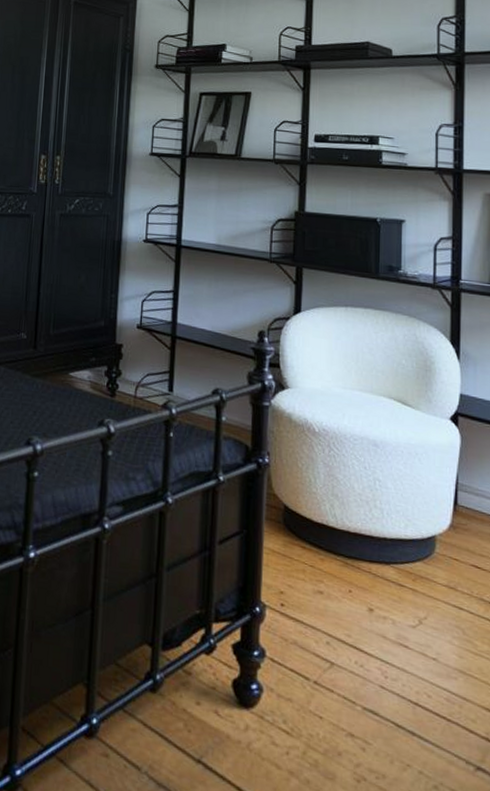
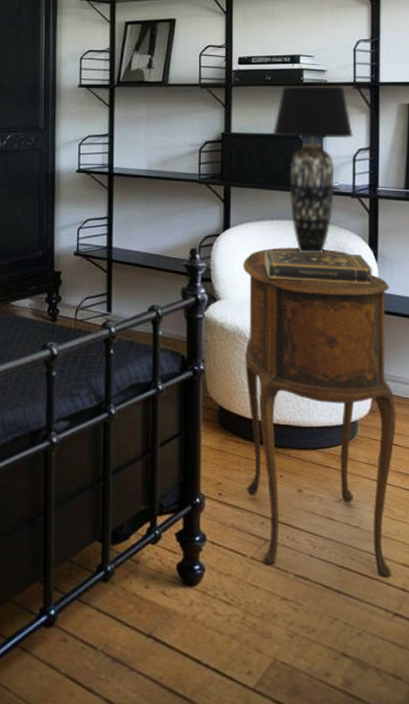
side table: none [312,336,480,725] -> present [243,247,396,579]
book: none [337,338,454,385] -> present [265,249,372,285]
table lamp: none [349,166,434,347] -> present [273,85,353,254]

